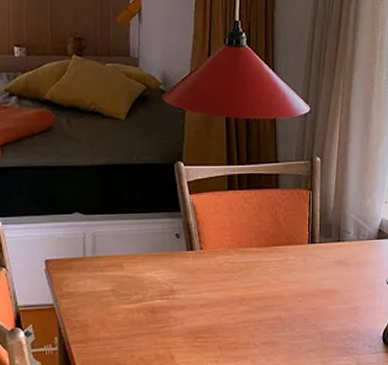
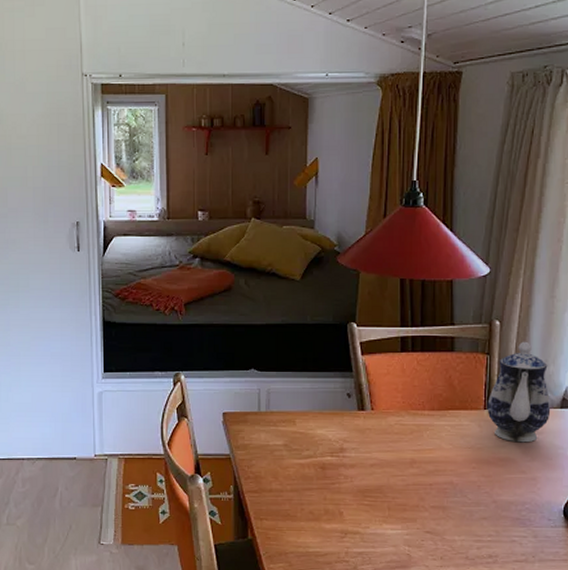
teapot: none [311,176,369,275] -> present [487,341,551,443]

